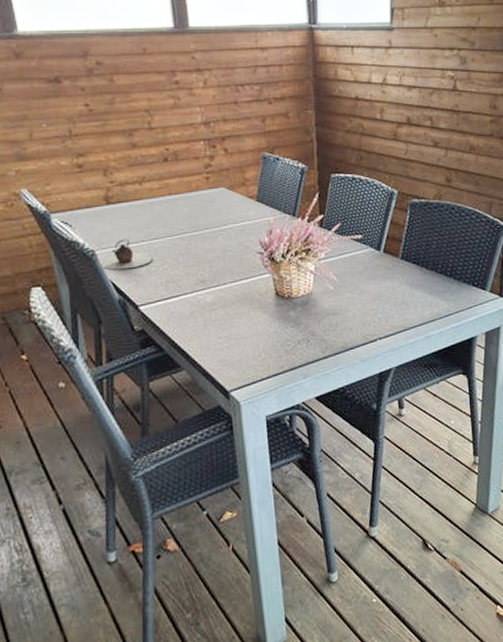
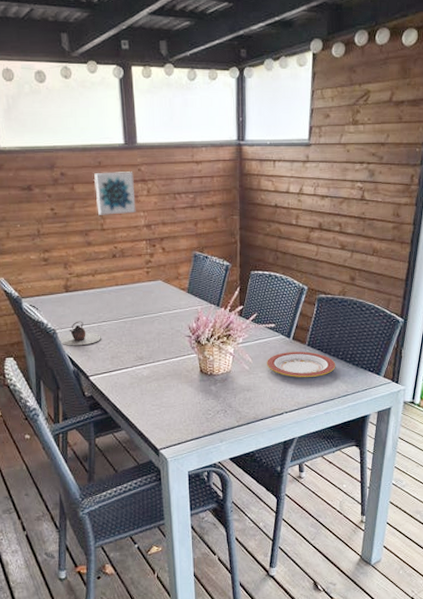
wall art: none [137,60,191,112] -> present [93,171,136,215]
plate: none [354,266,435,297] -> present [267,351,336,377]

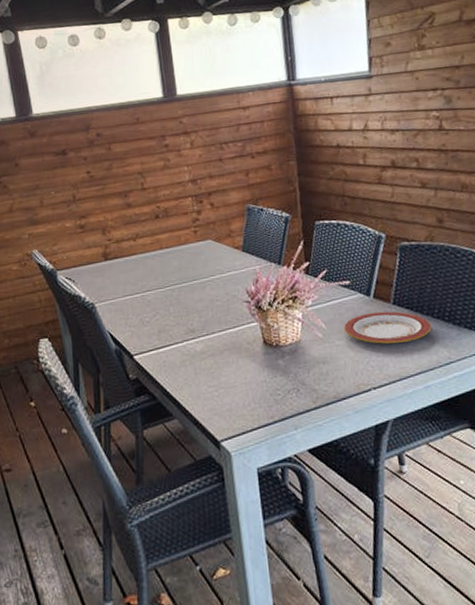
teapot: present [59,321,101,346] -> none [98,291,146,321]
wall art: present [93,171,136,215] -> none [131,125,179,174]

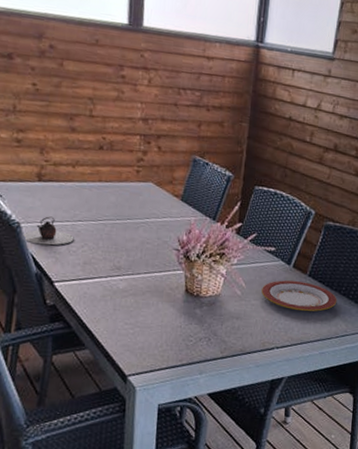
teapot: none [98,291,146,321] -> present [23,216,74,246]

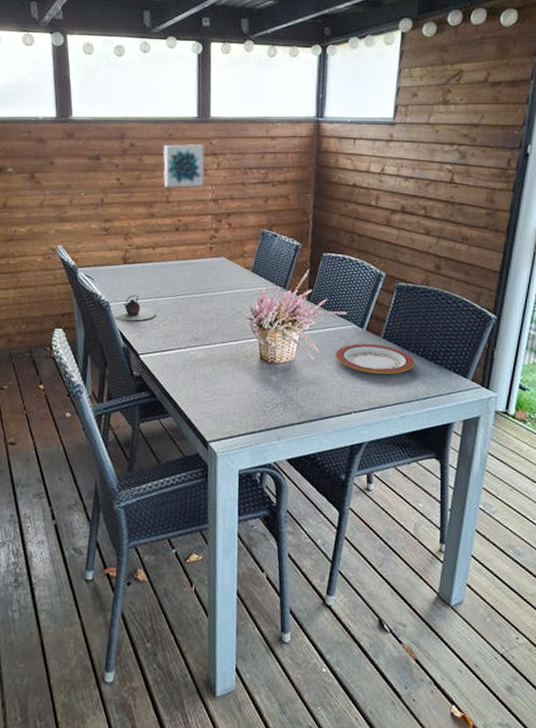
wall art: none [87,51,135,103] -> present [162,144,205,188]

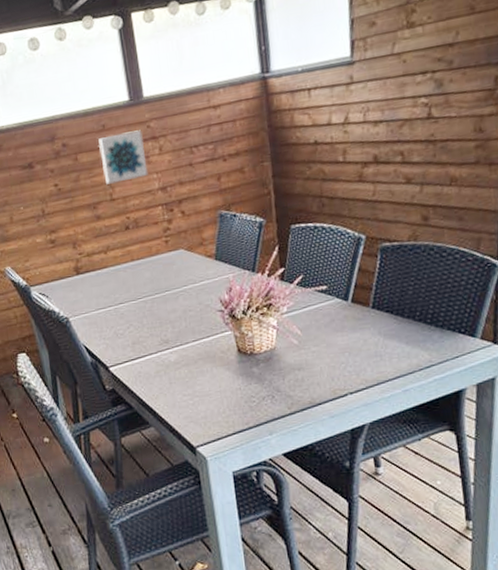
teapot: present [111,295,156,321] -> none [73,305,119,335]
plate: present [335,343,415,374] -> none [320,315,413,349]

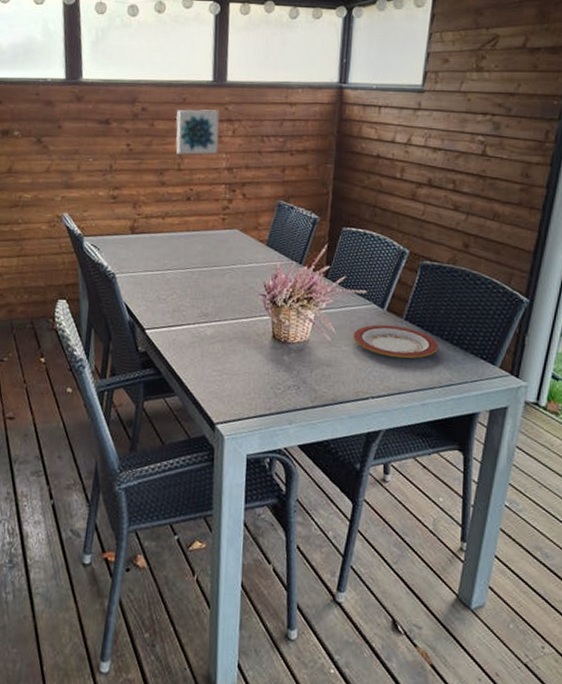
plate: none [320,315,413,349] -> present [353,324,439,359]

